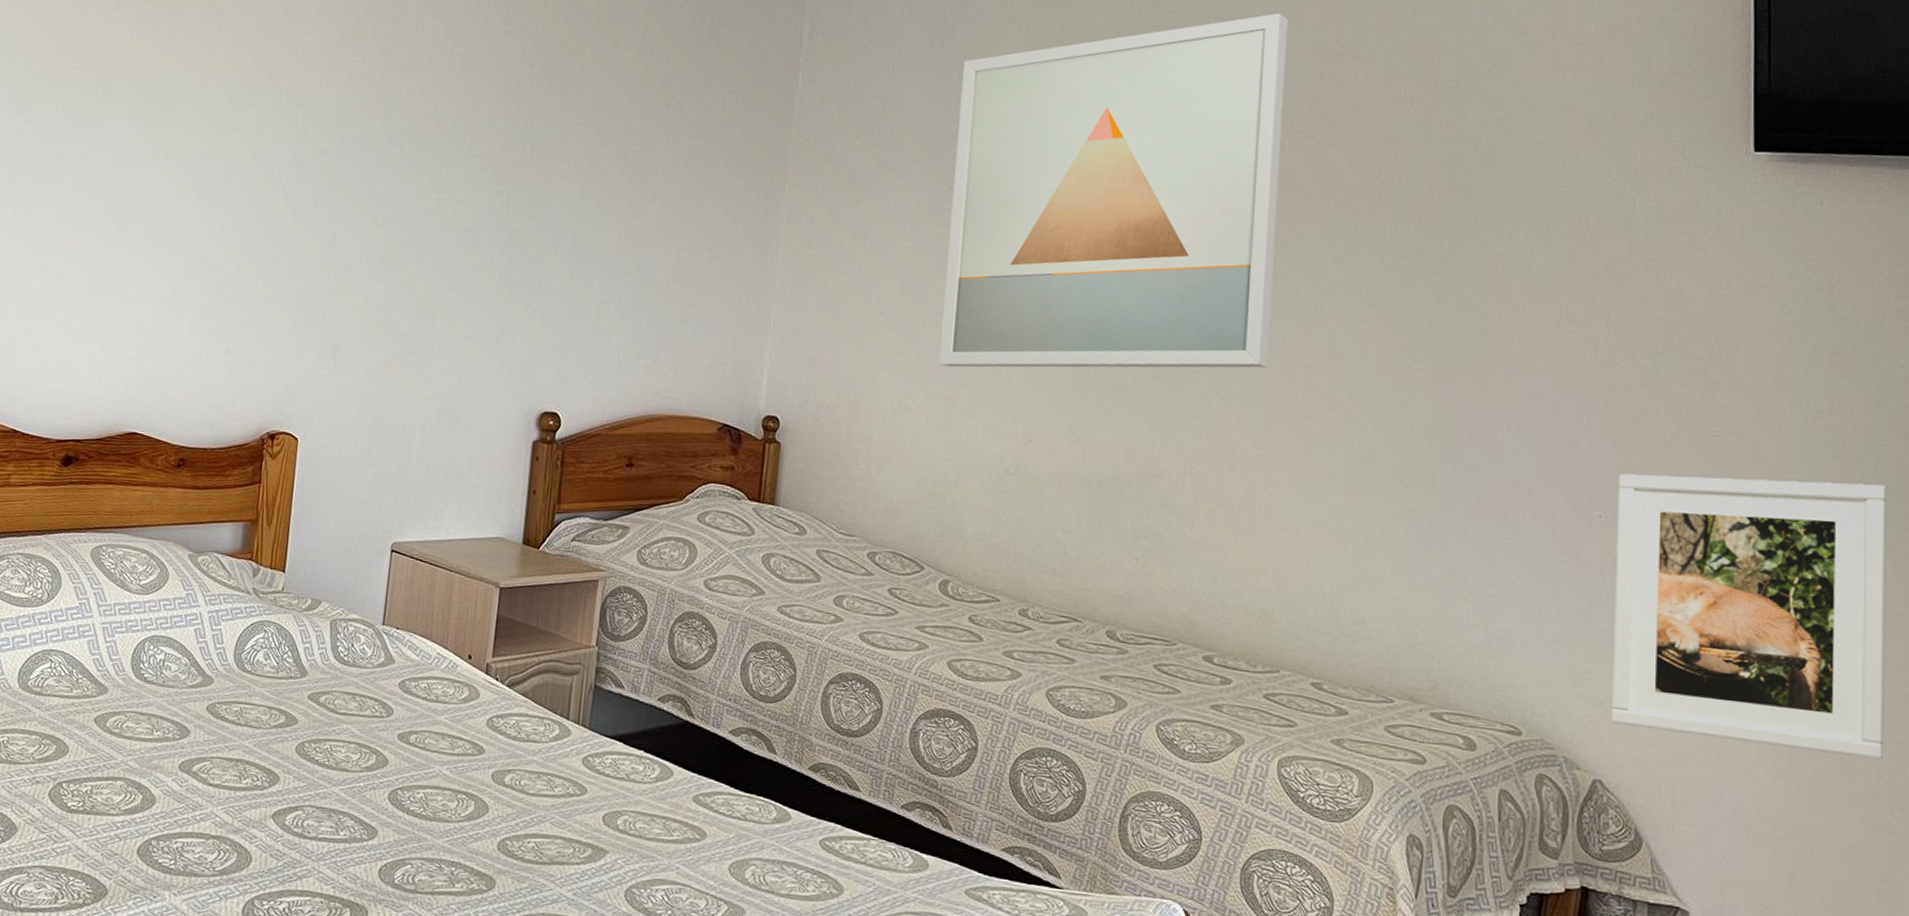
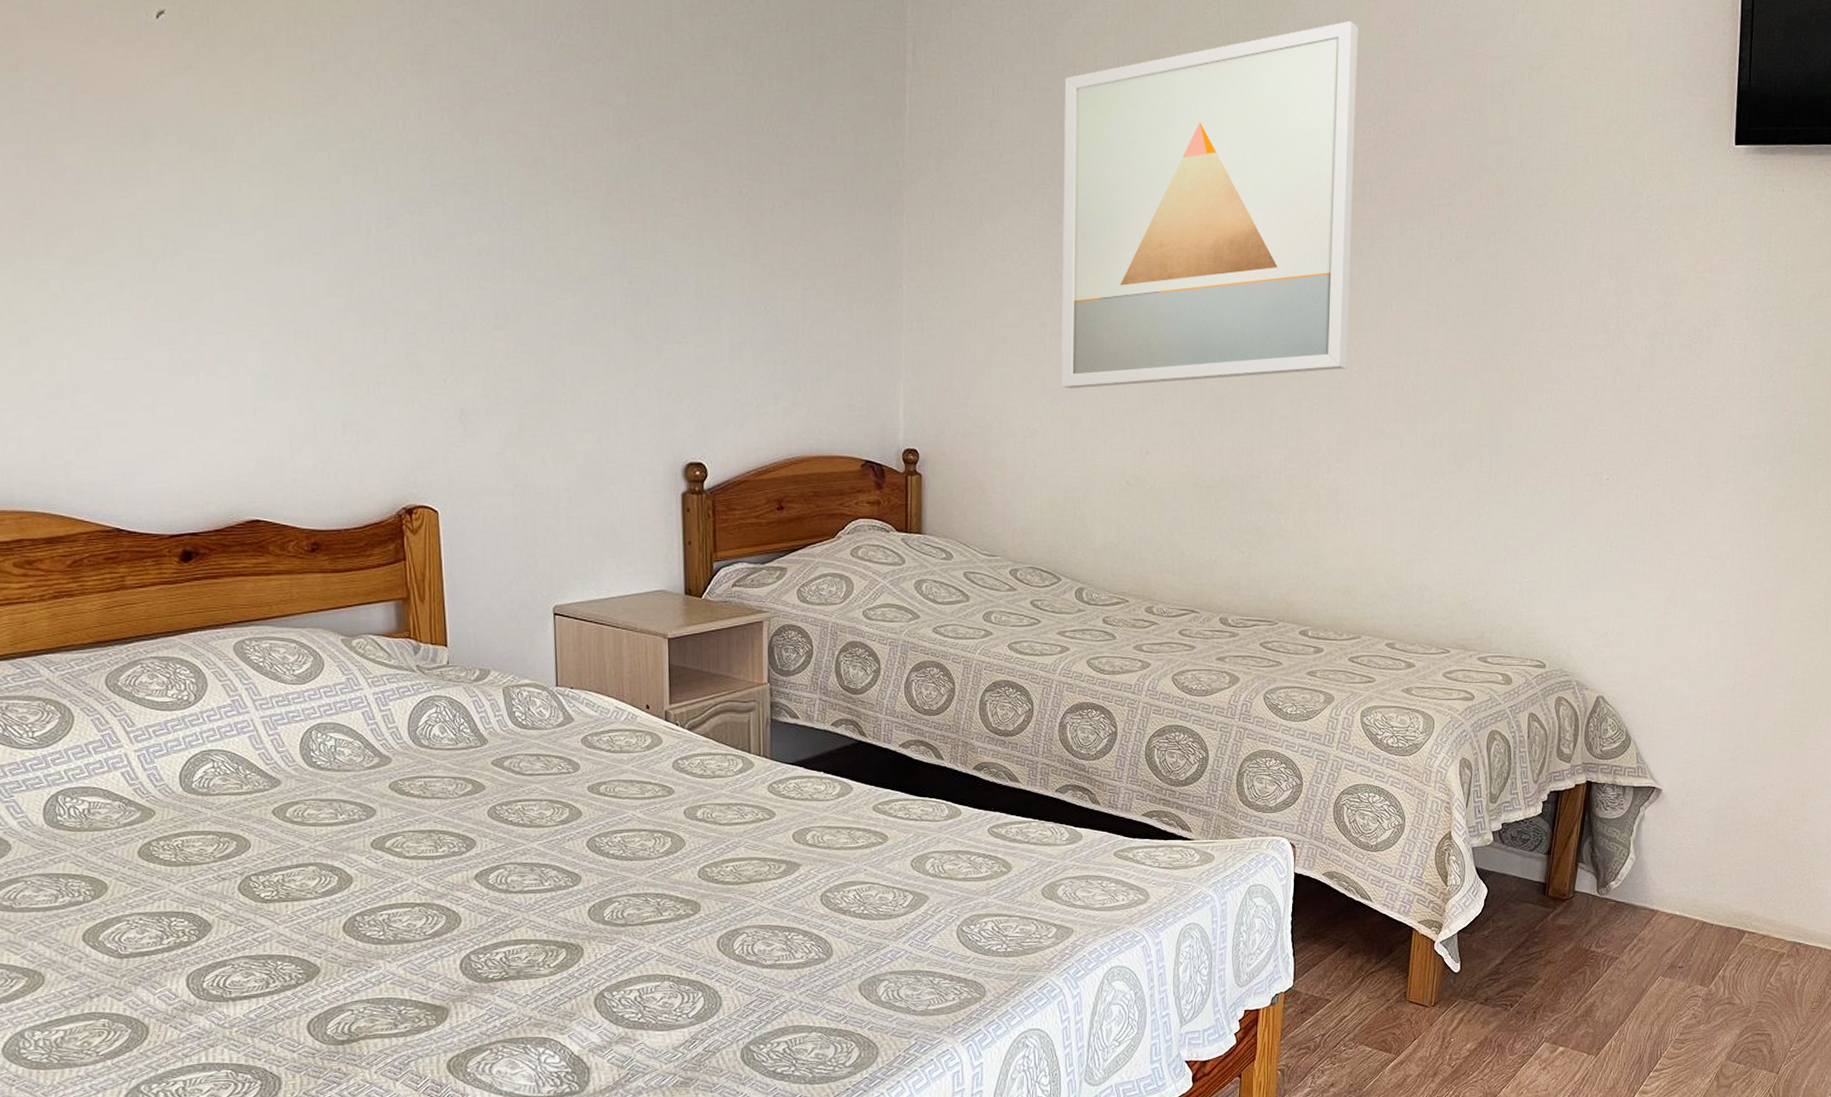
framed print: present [1611,473,1887,760] -> none [1611,433,1816,655]

